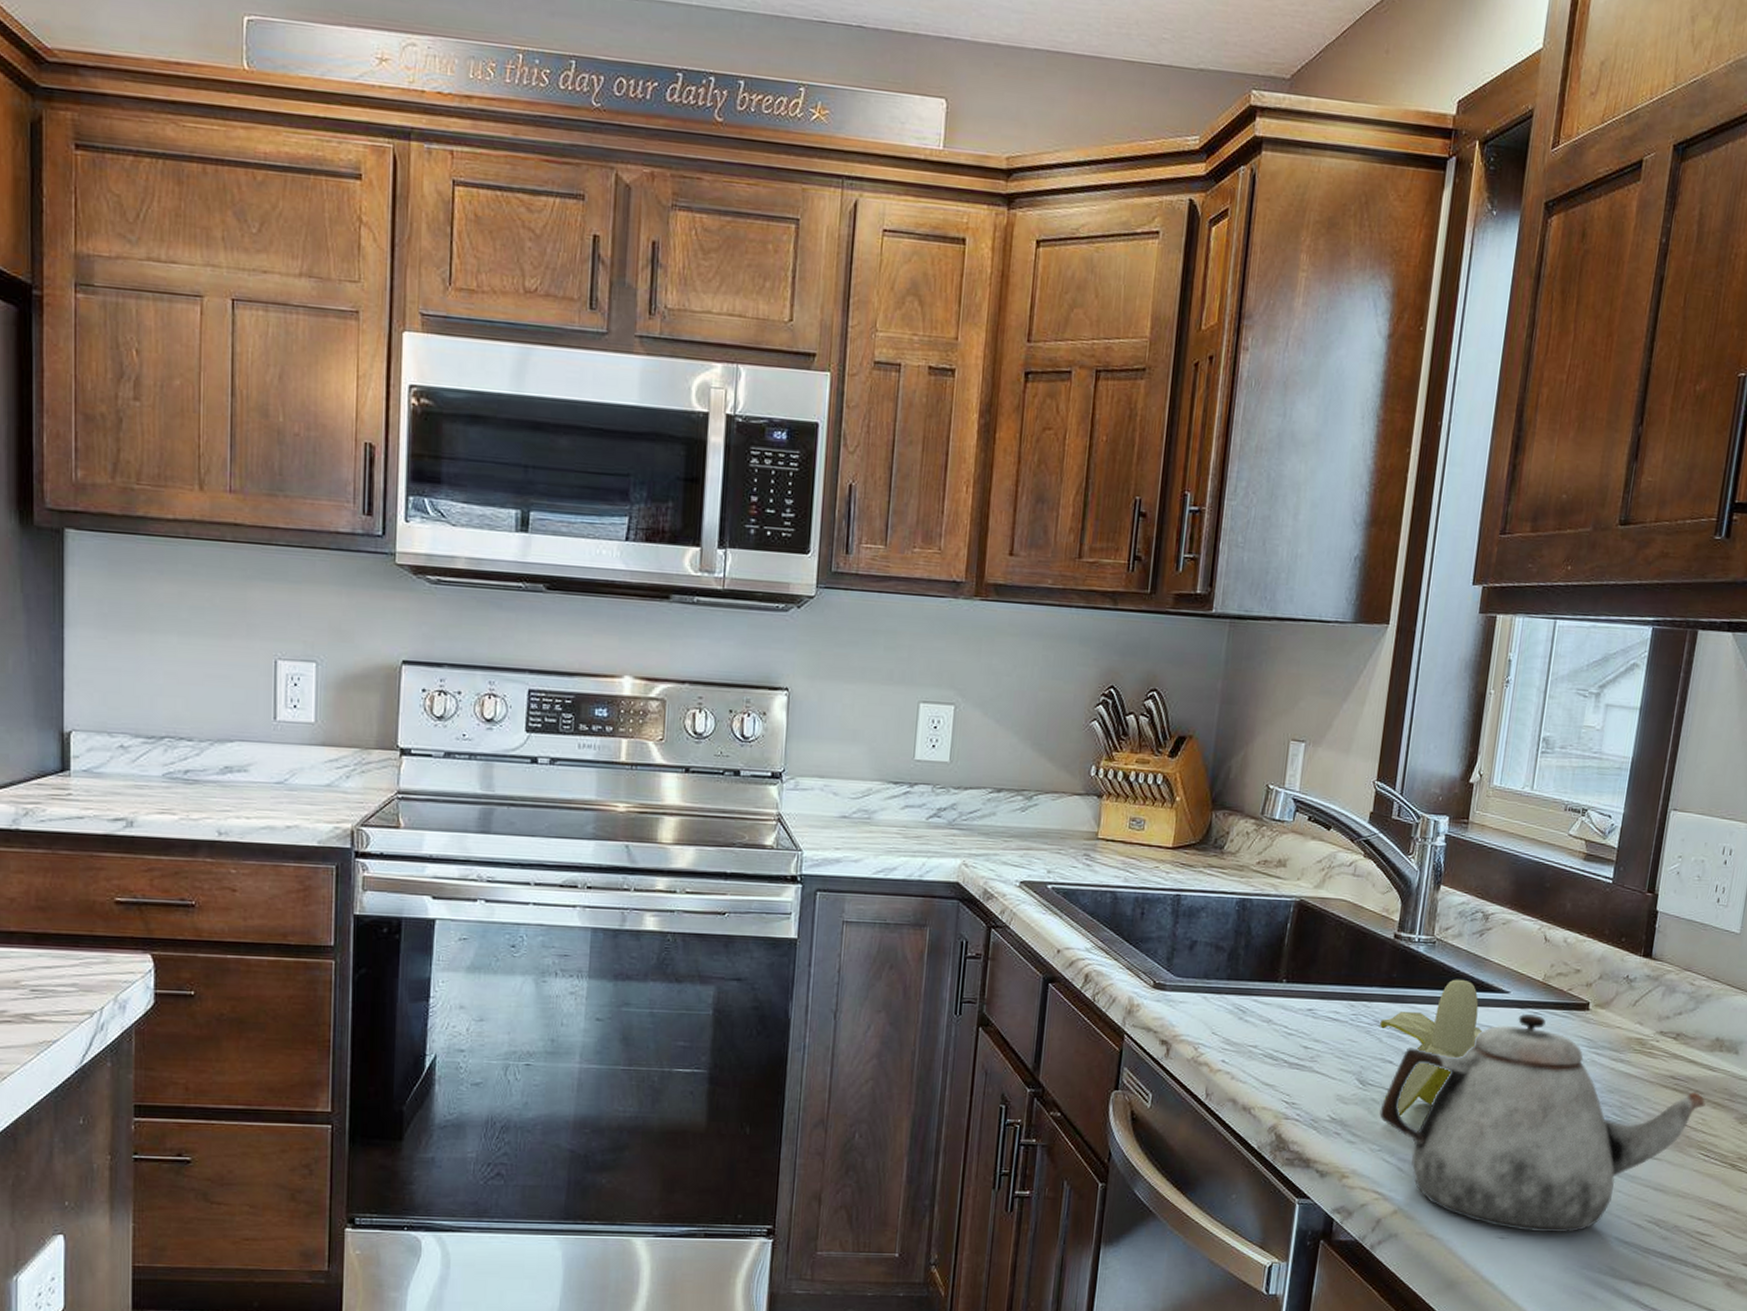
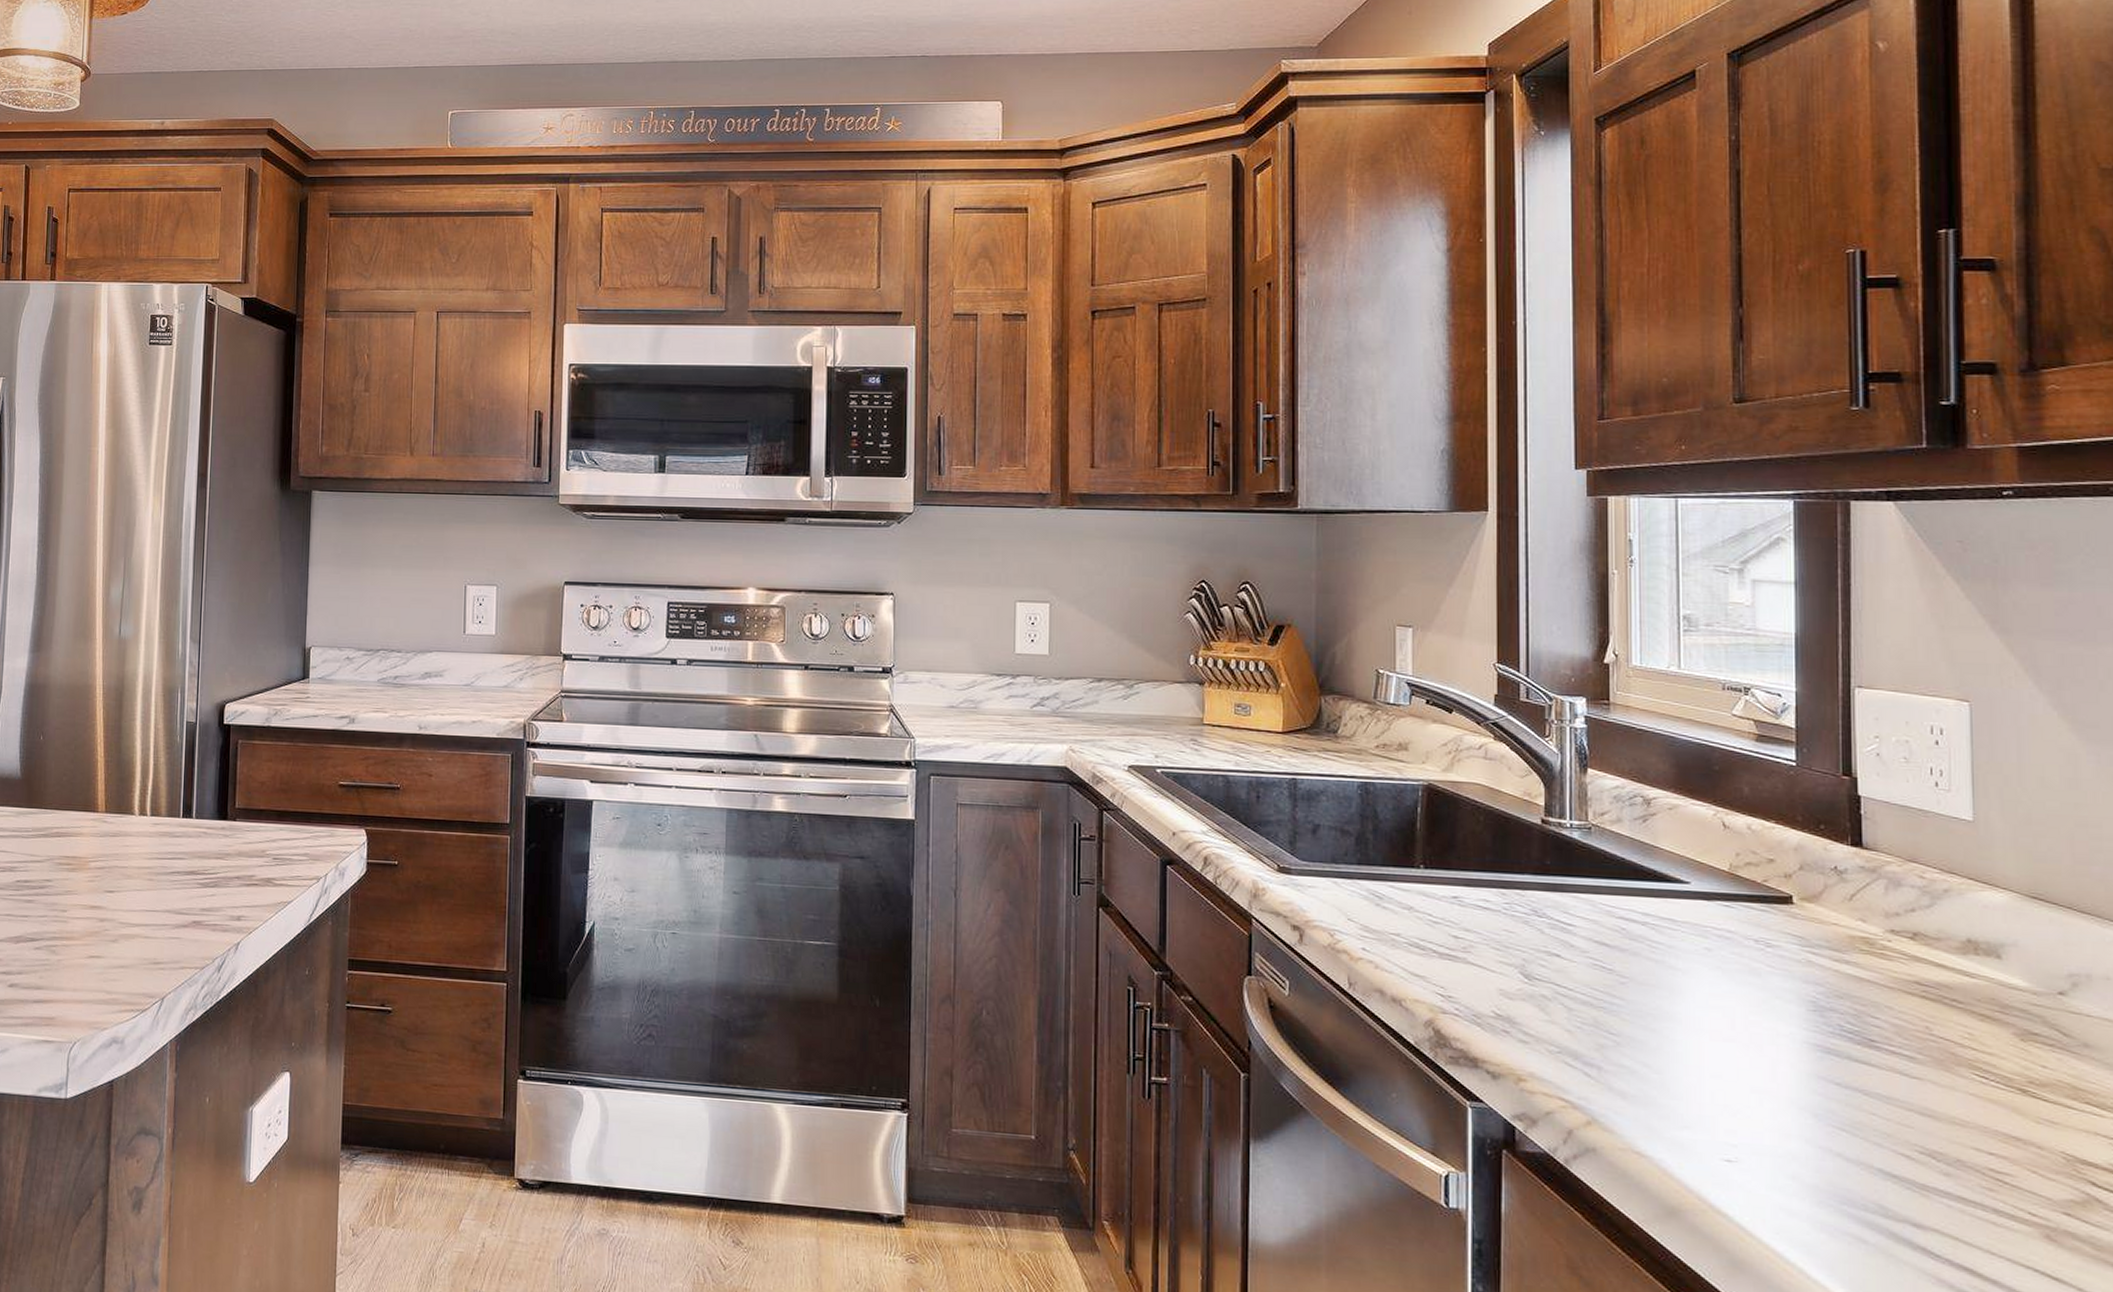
teapot: present [1379,1013,1706,1234] -> none [1553,906,1969,1161]
banana: present [1380,979,1483,1117] -> none [1539,867,1665,1016]

